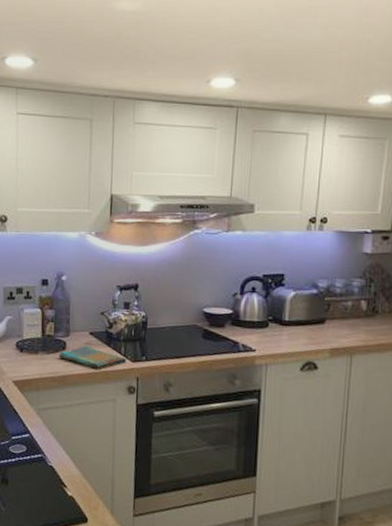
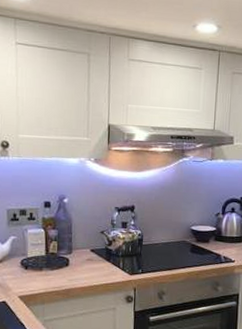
dish towel: present [58,346,127,369] -> none [62,262,125,282]

